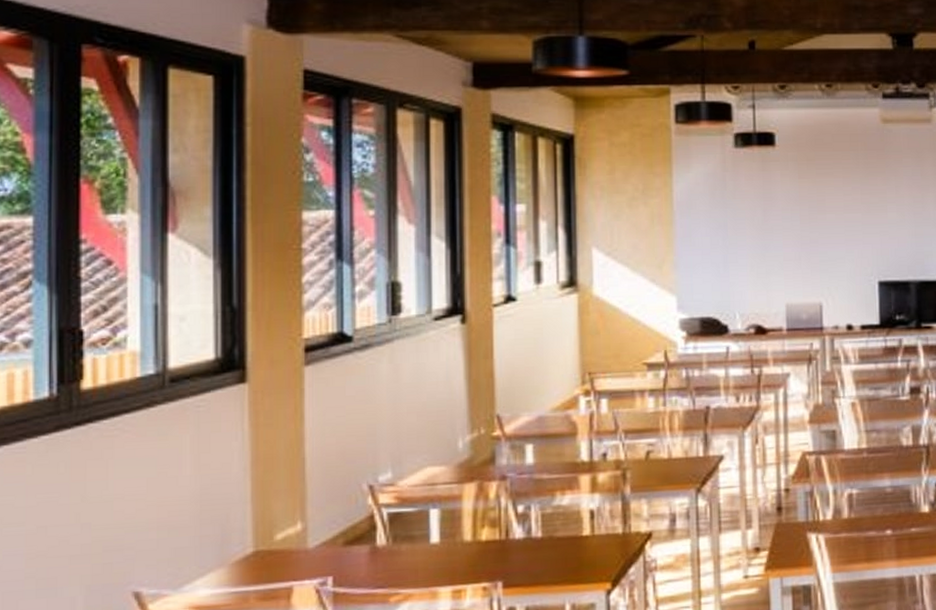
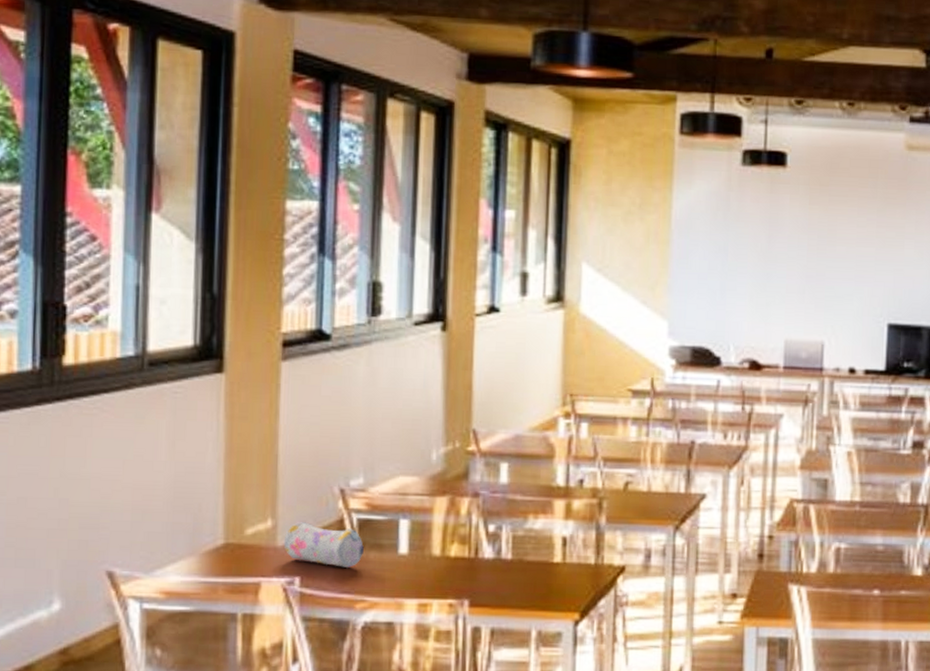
pencil case: none [314,522,395,563] -> present [283,522,364,568]

